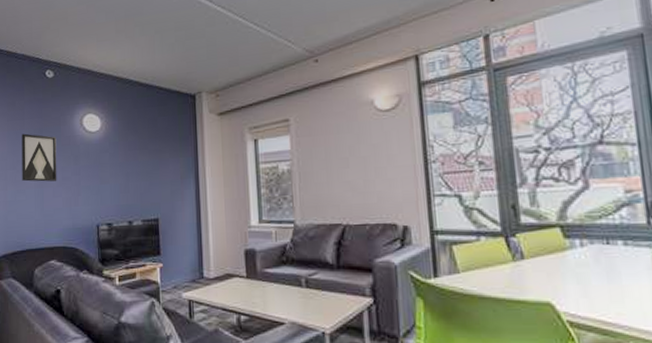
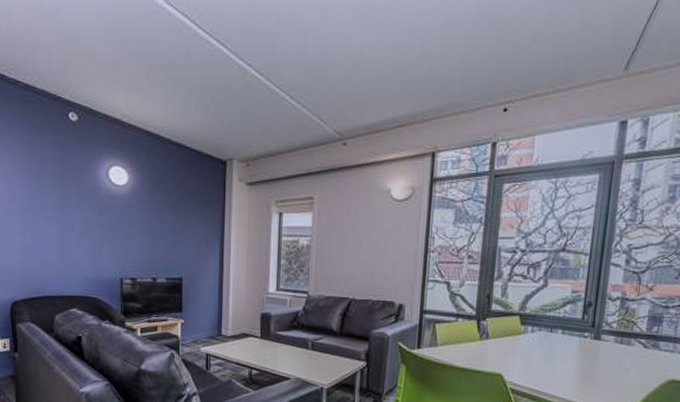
wall art: present [21,133,57,182] -> none [41,177,80,231]

